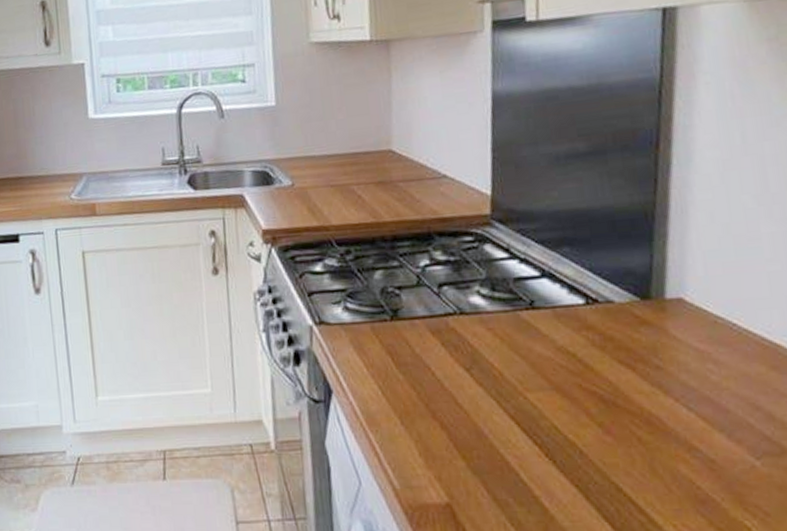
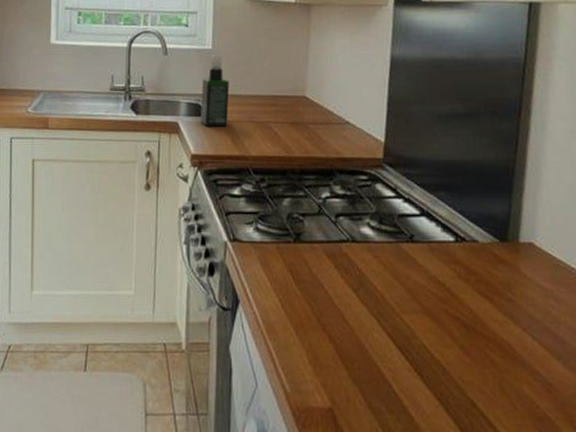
spray bottle: none [267,111,302,196] -> present [201,55,230,127]

